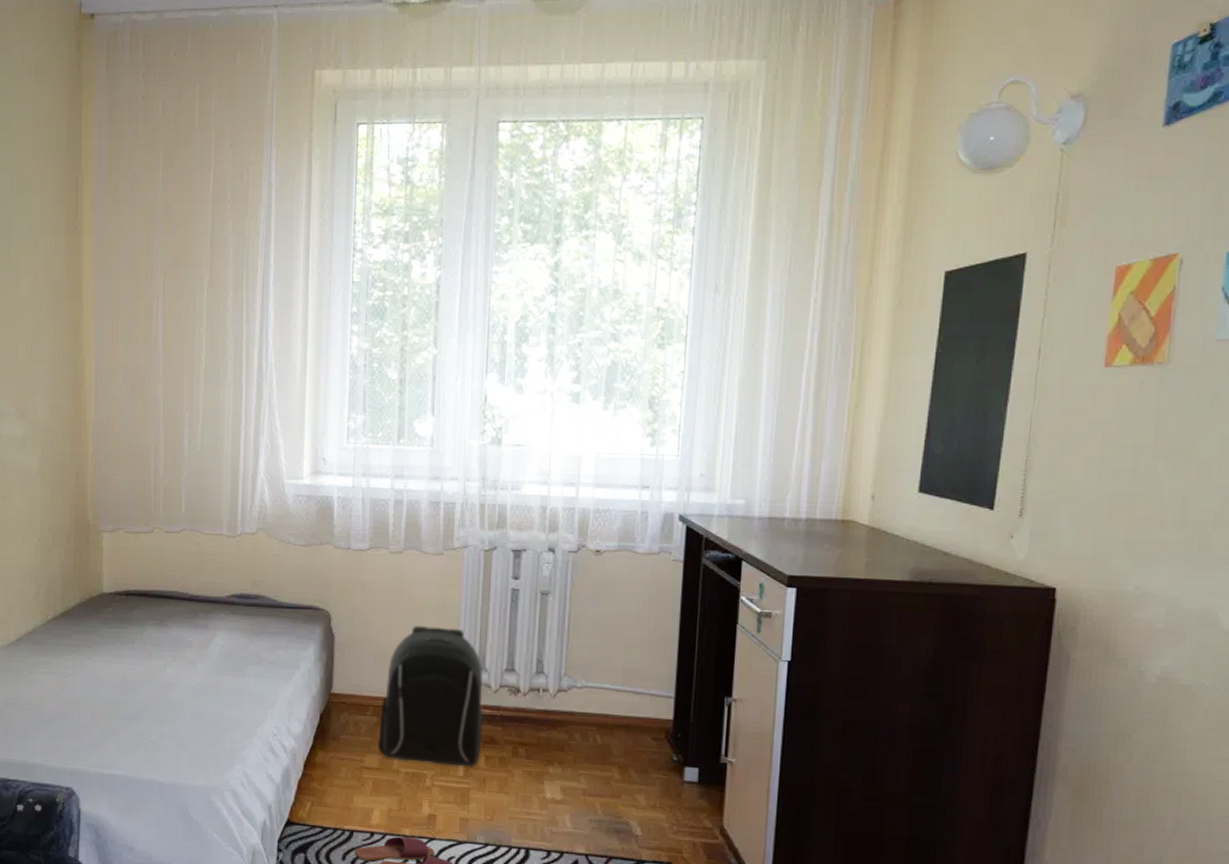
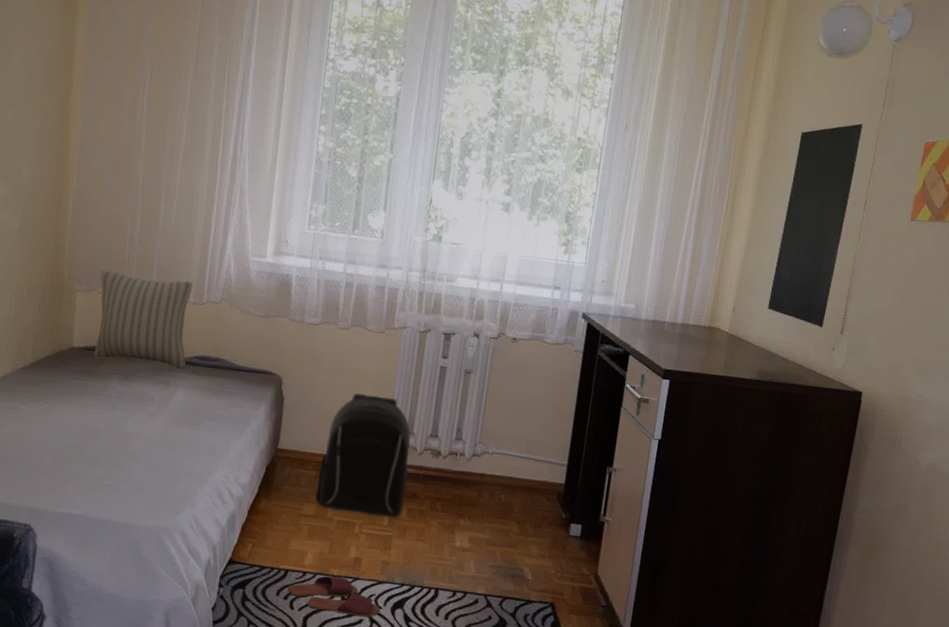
pillow: none [124,507,225,609] -> present [93,270,193,368]

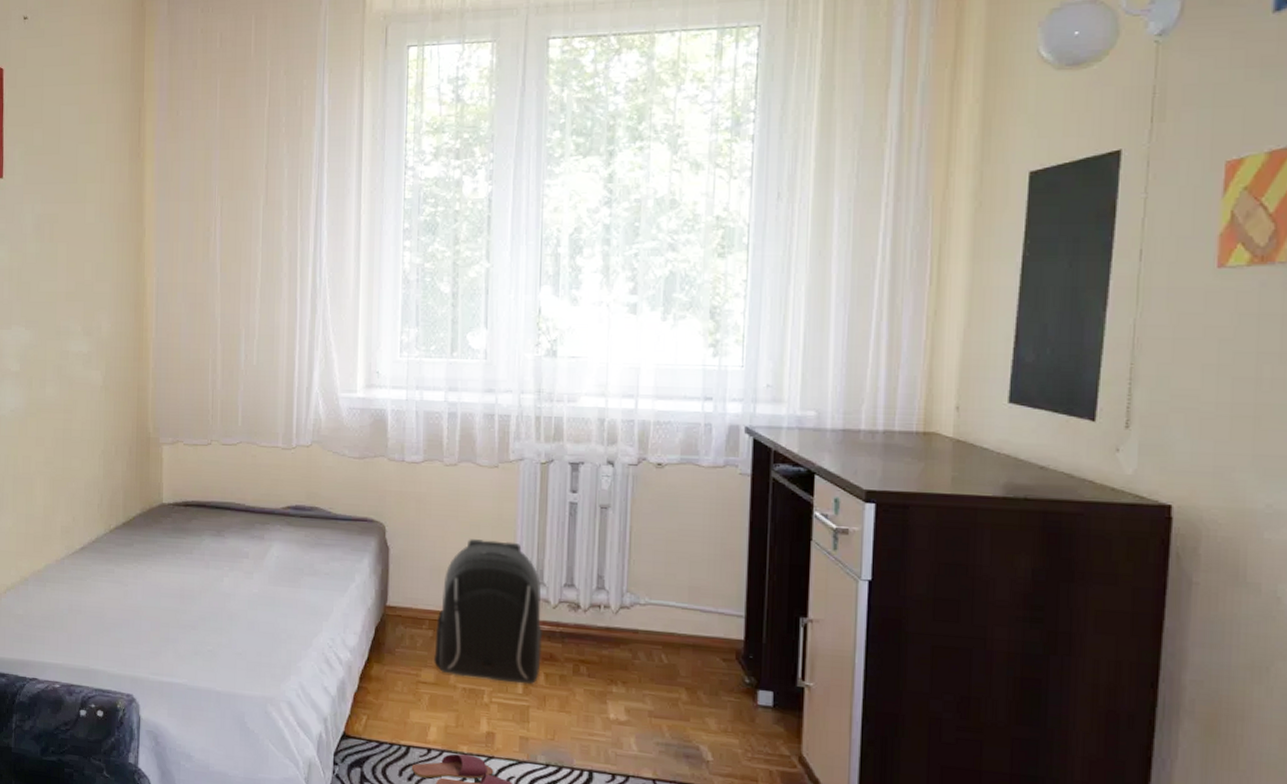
pillow: present [93,270,193,368] -> none [183,420,281,520]

